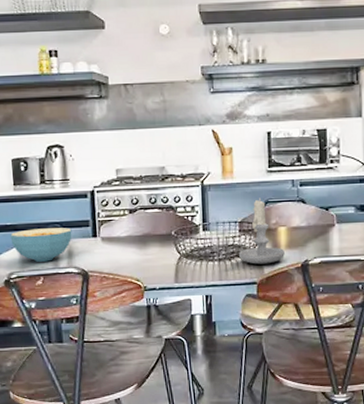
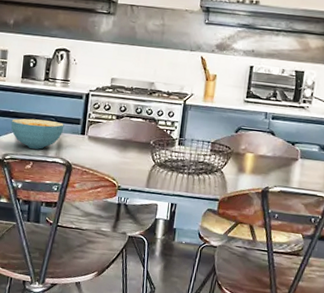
candle: present [239,197,285,265] -> none [207,123,249,185]

